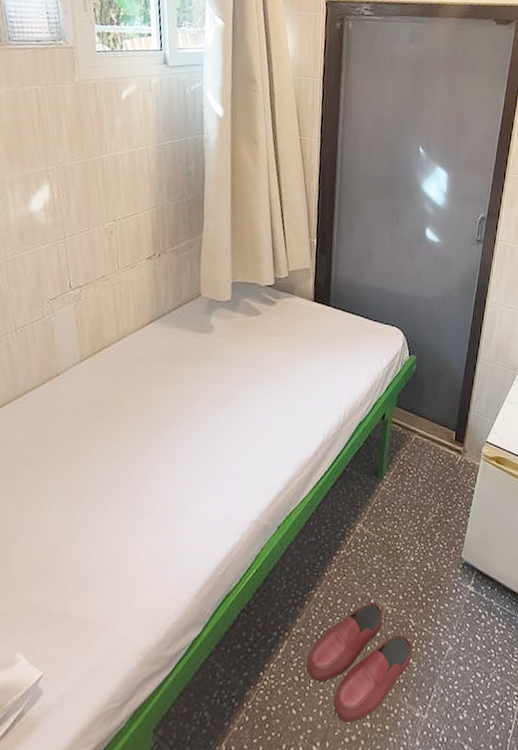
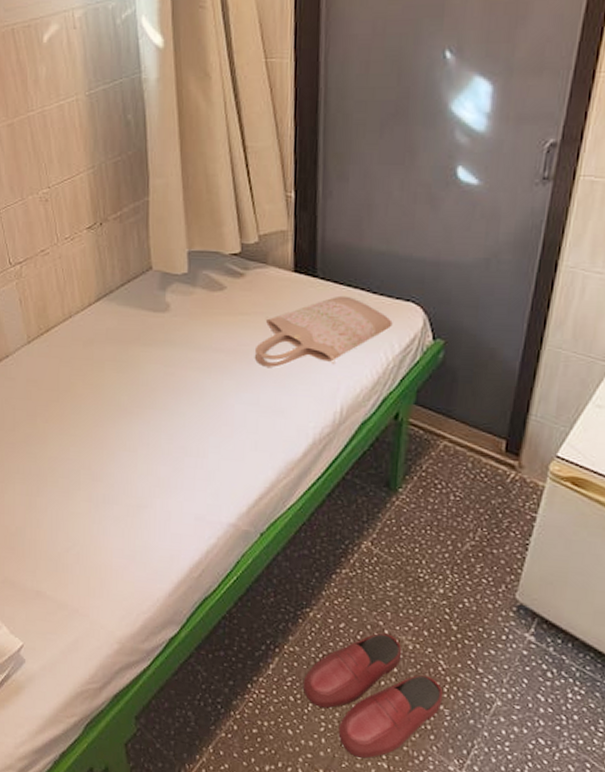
shopping bag: none [281,321,382,380] -> present [255,295,393,367]

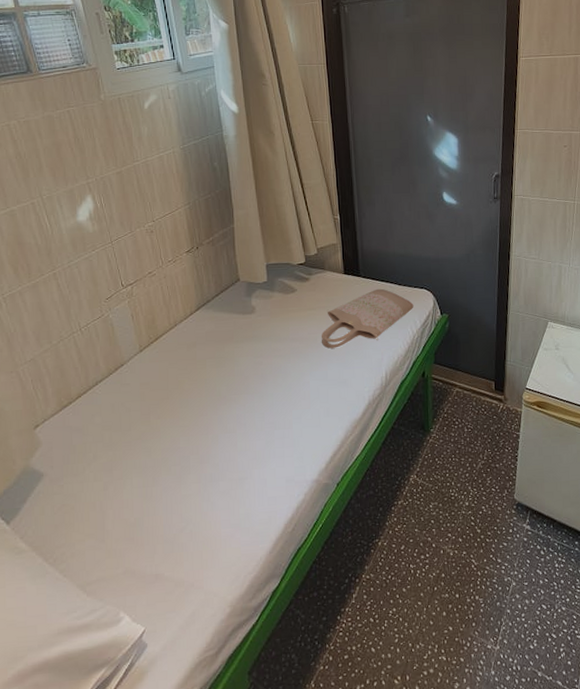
slippers: present [302,633,443,759] -> none [379,546,477,657]

